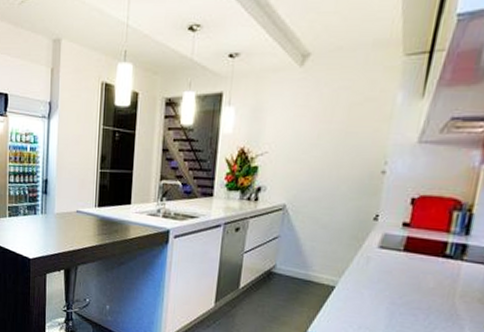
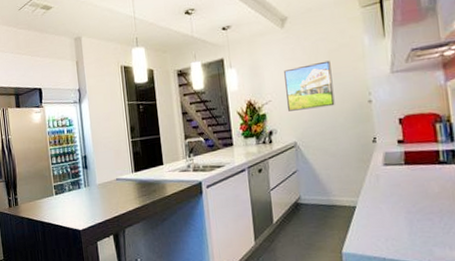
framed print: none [285,115,349,171] -> present [284,60,335,111]

